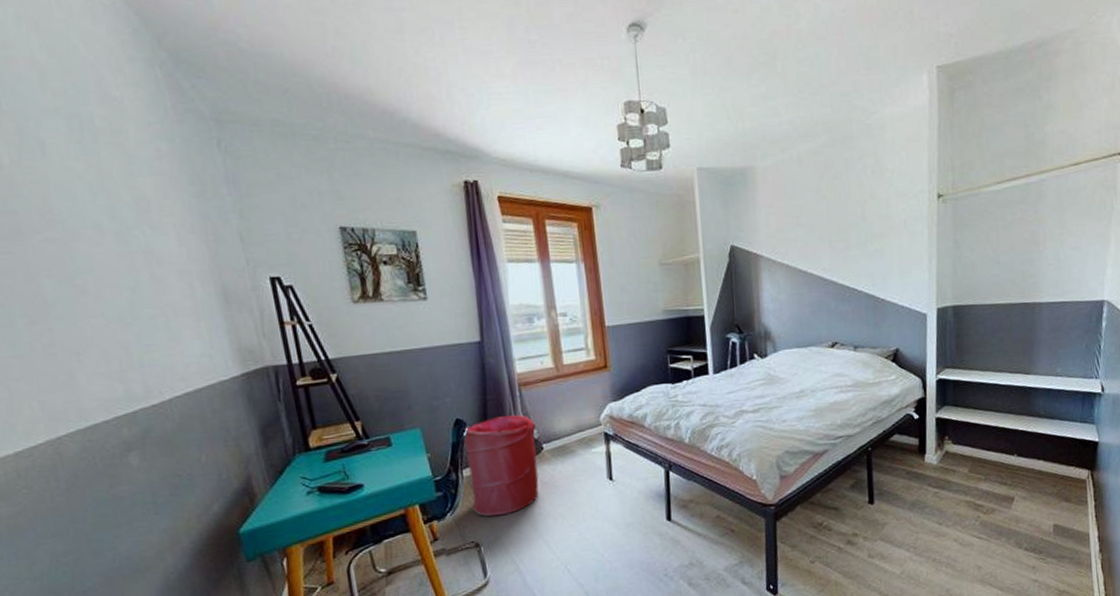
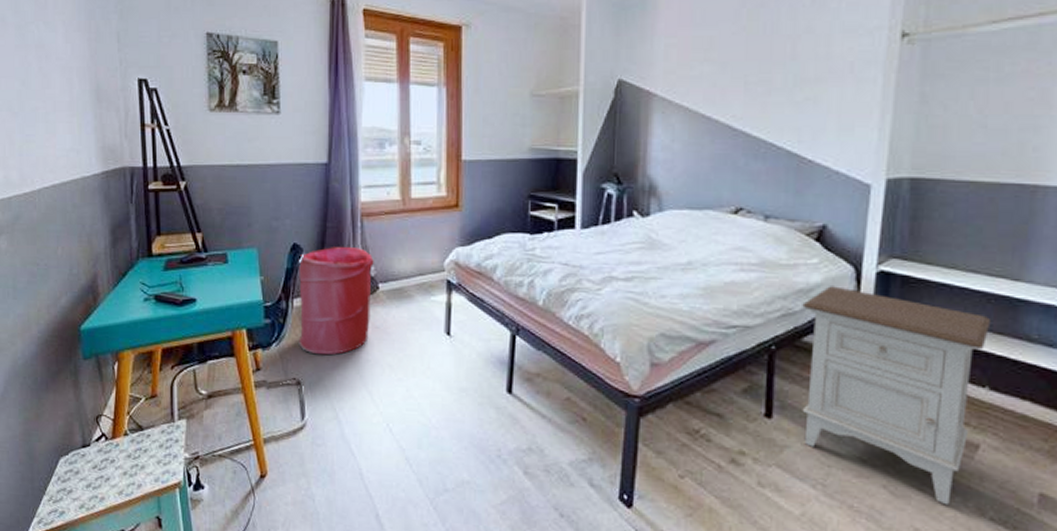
nightstand: none [887,395,1014,546] -> present [802,286,992,506]

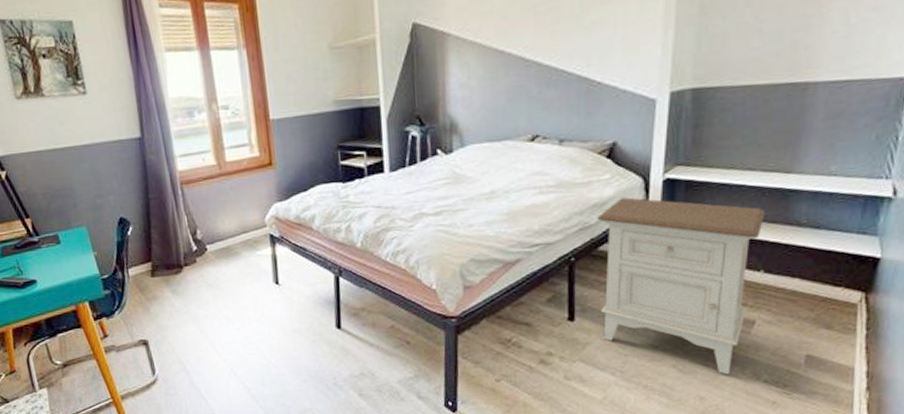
laundry hamper: present [298,246,374,355] -> none [126,214,204,317]

